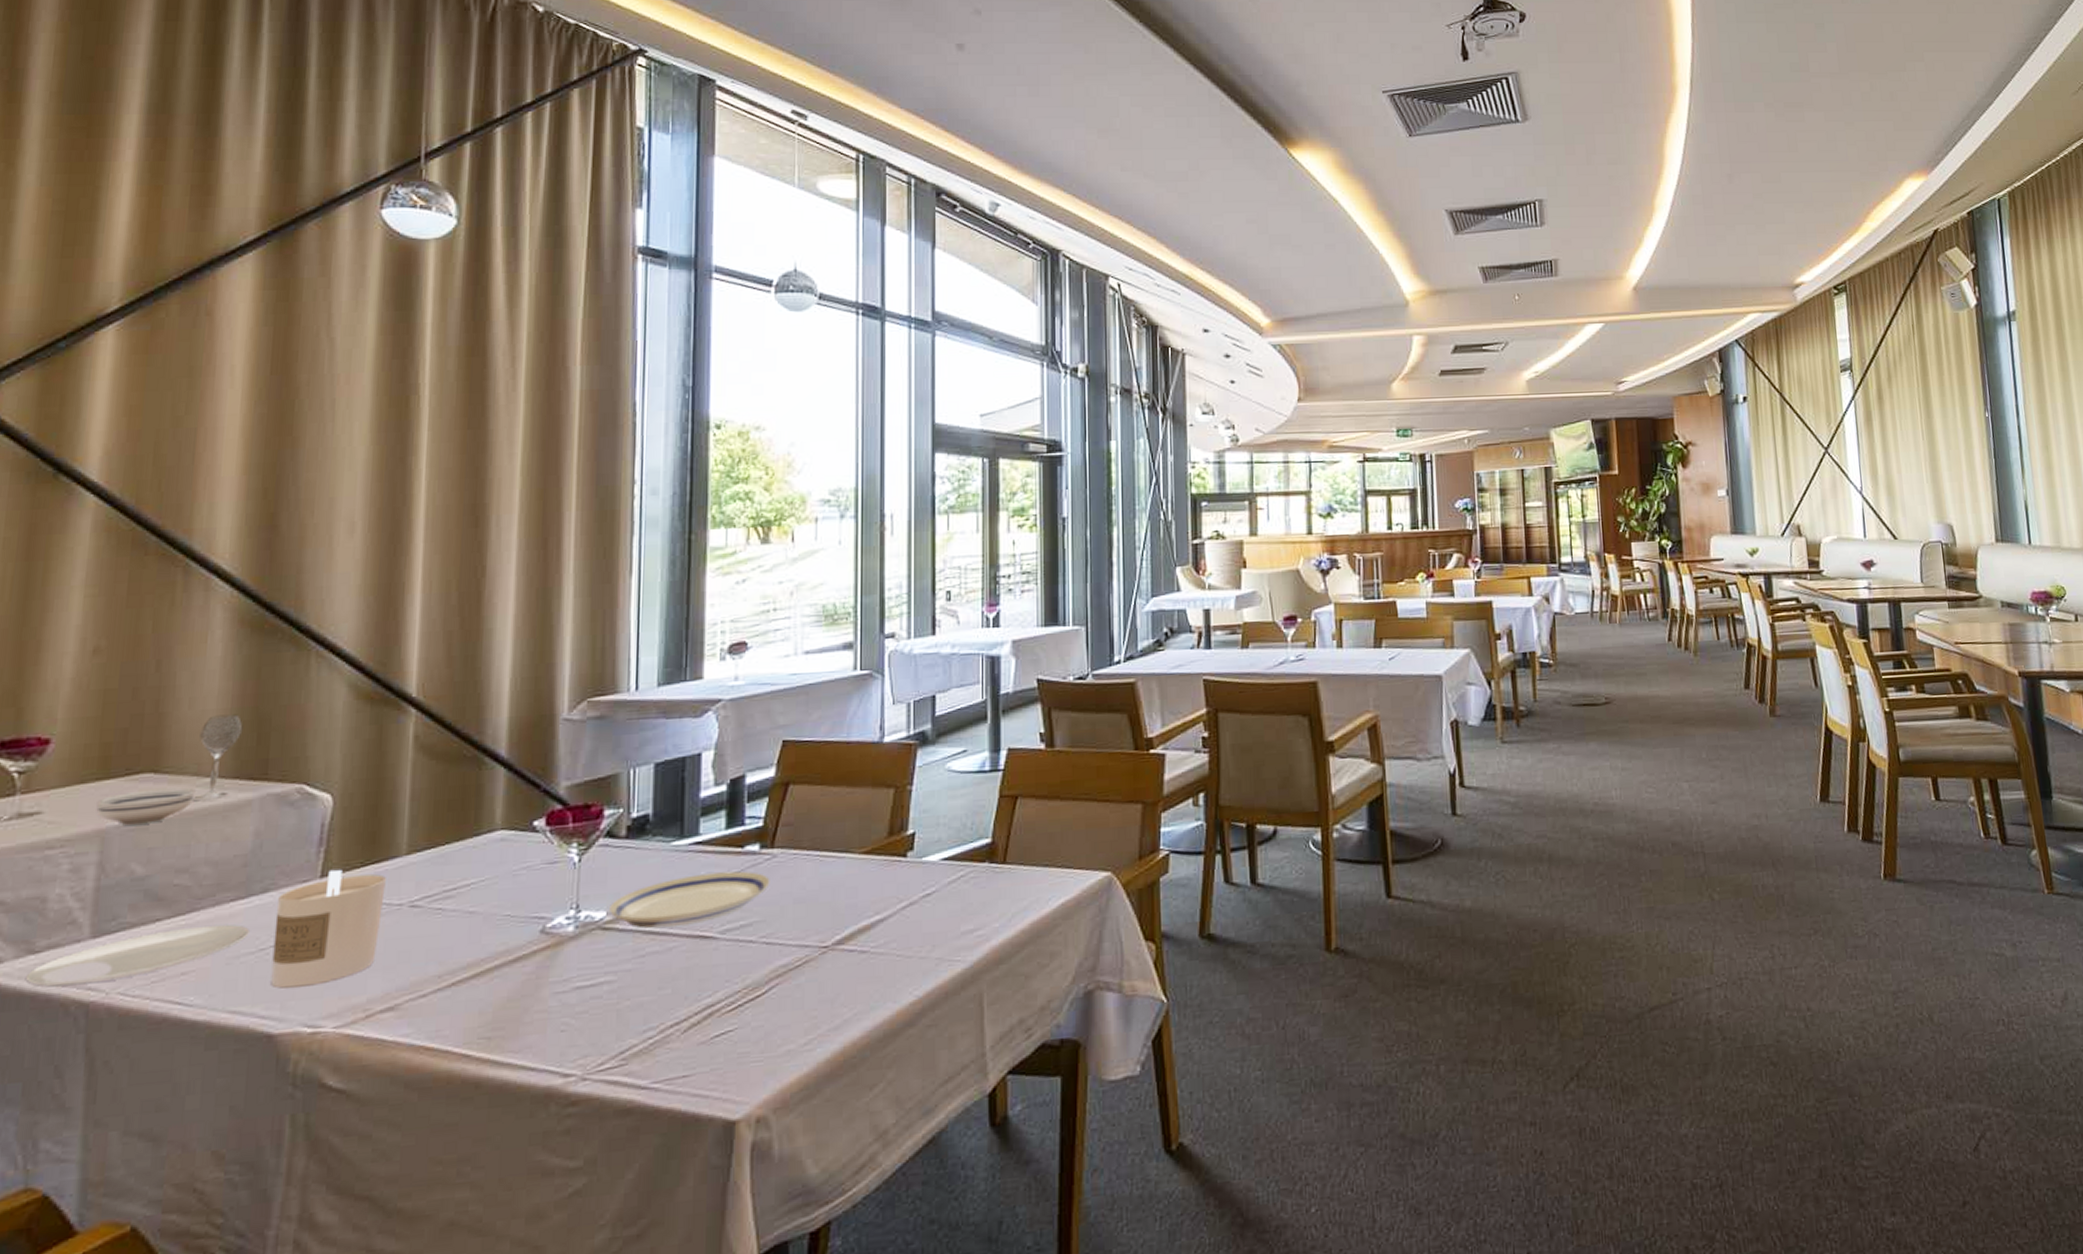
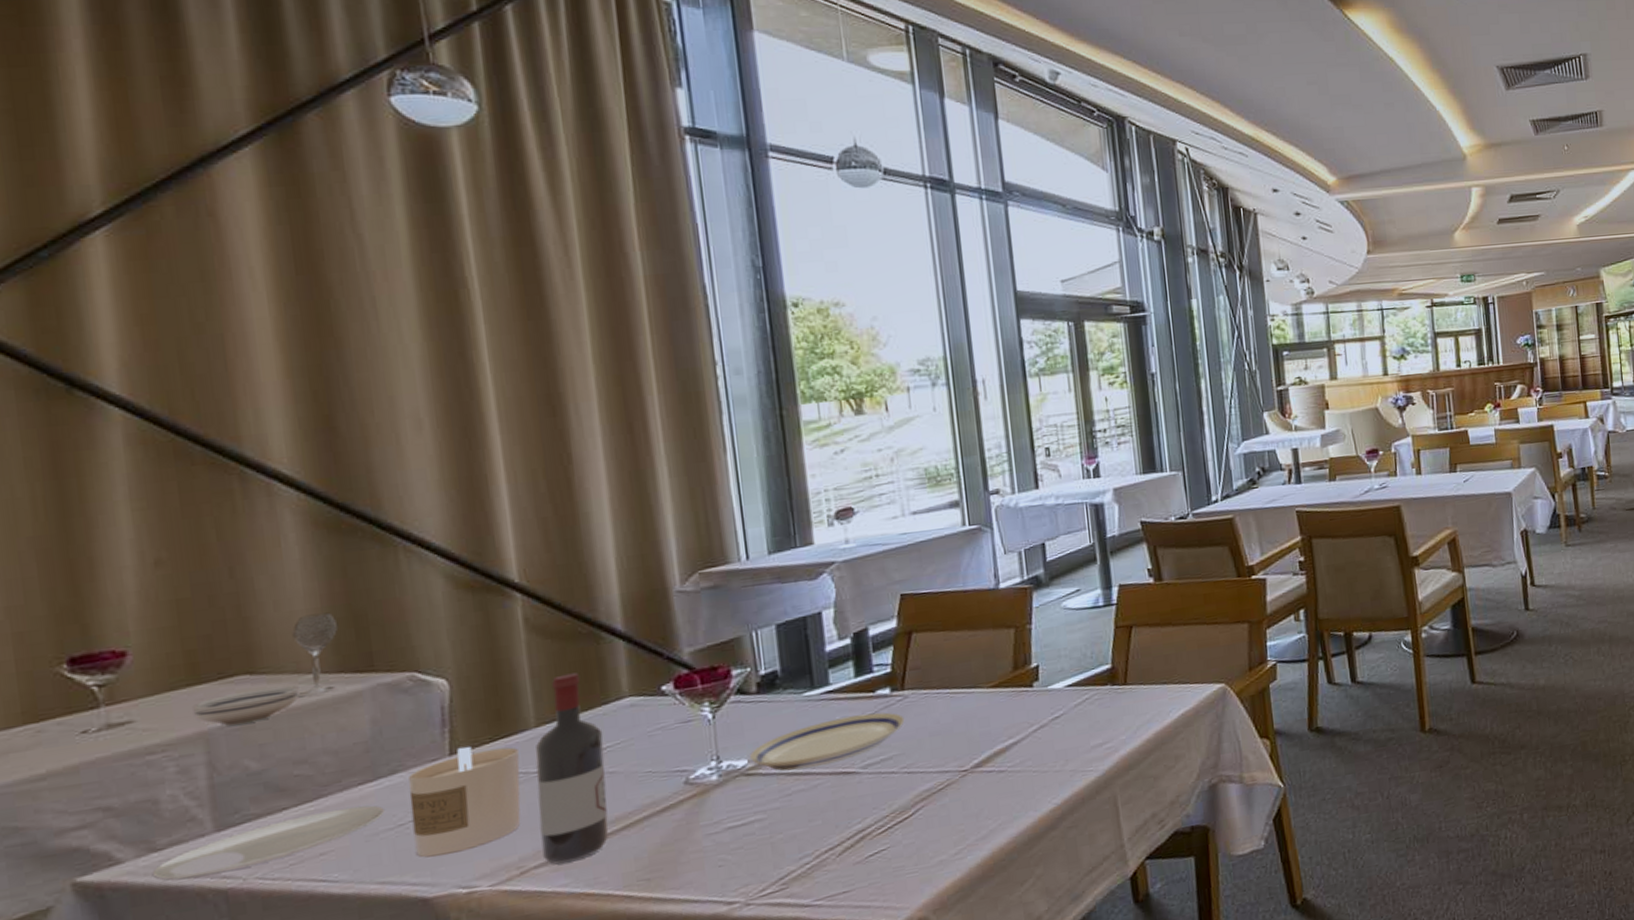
wine bottle: none [389,798,470,1011] -> present [535,672,609,865]

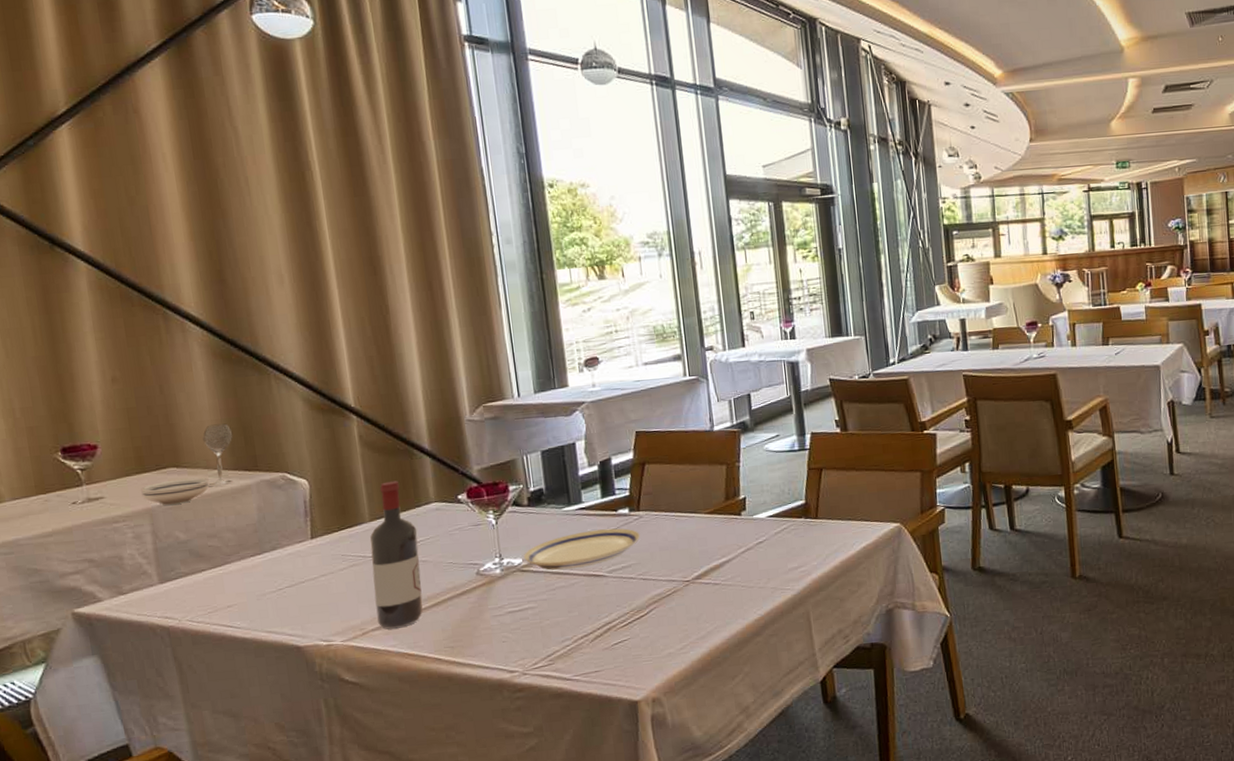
plate: present [152,805,385,881] -> none [121,572,269,617]
candle: present [409,746,521,858] -> none [284,533,362,616]

